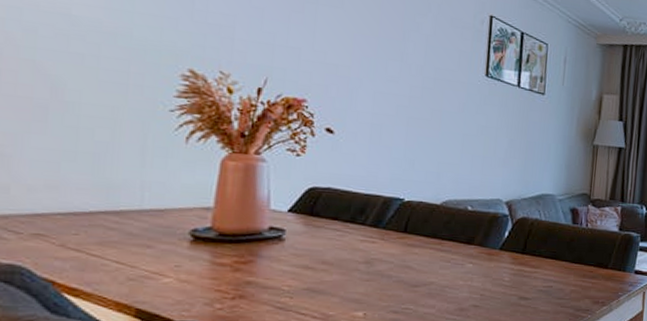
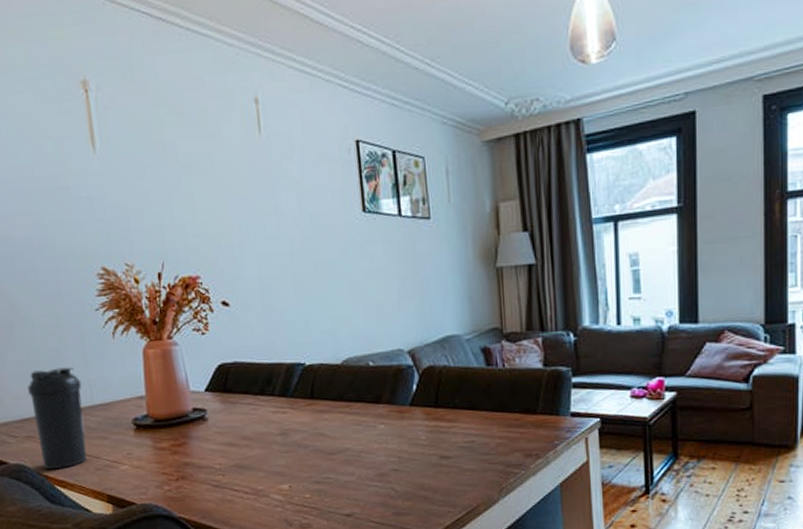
water bottle: none [50,162,131,275] -> present [28,367,87,469]

